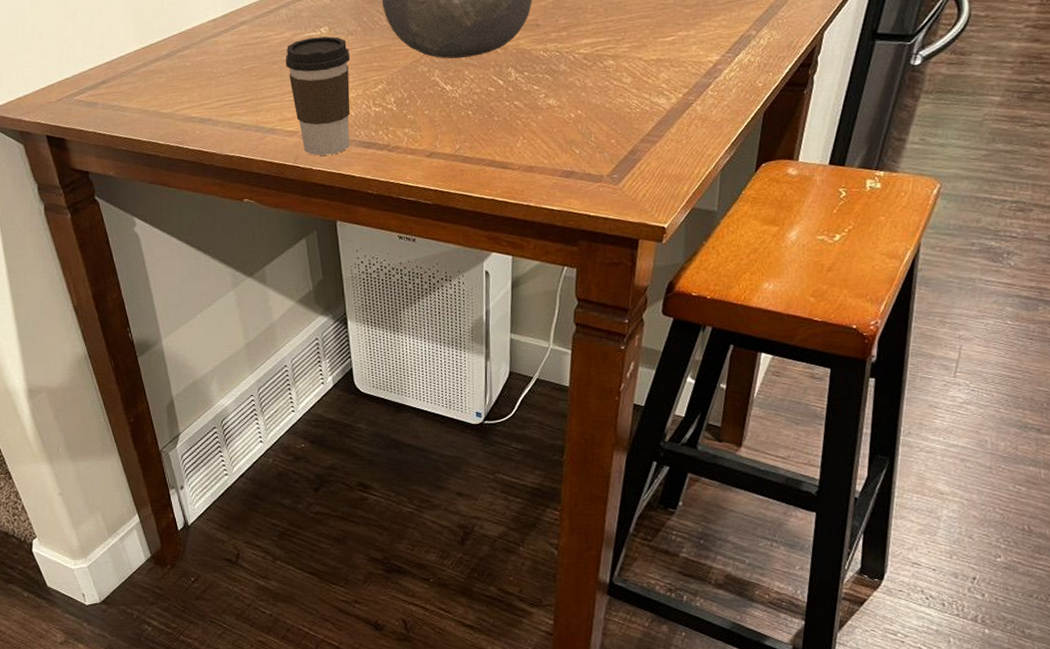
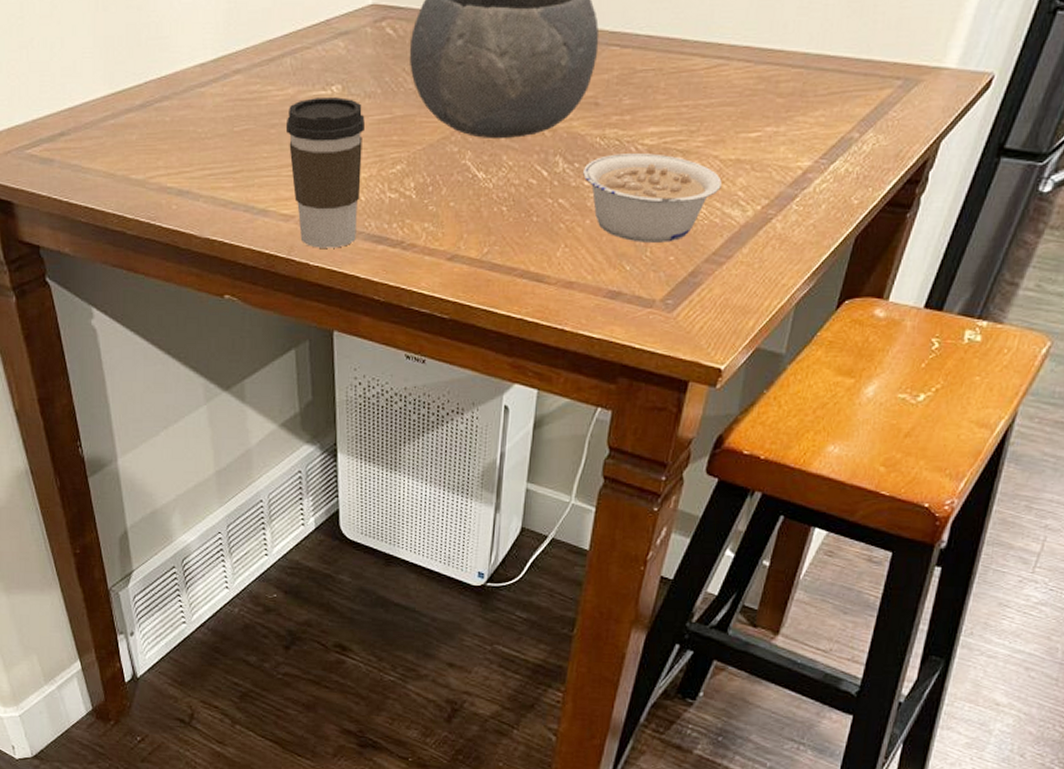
legume: none [532,60,647,131] -> present [583,153,722,242]

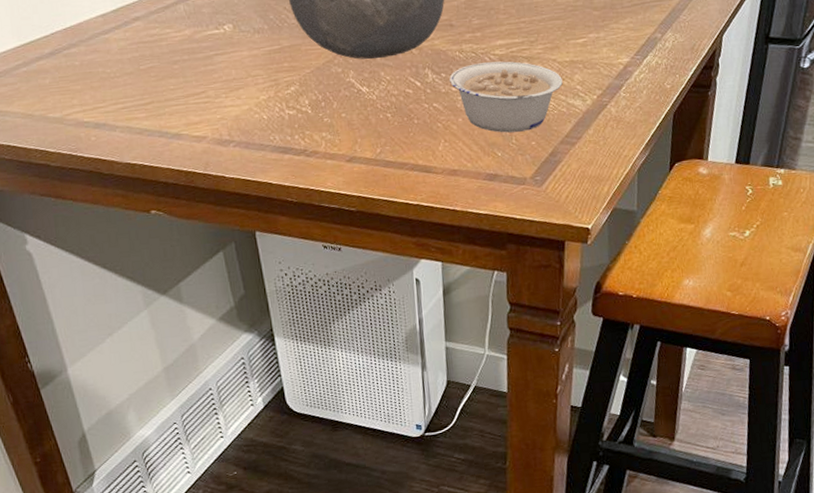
coffee cup: present [285,97,365,248] -> none [186,34,264,162]

